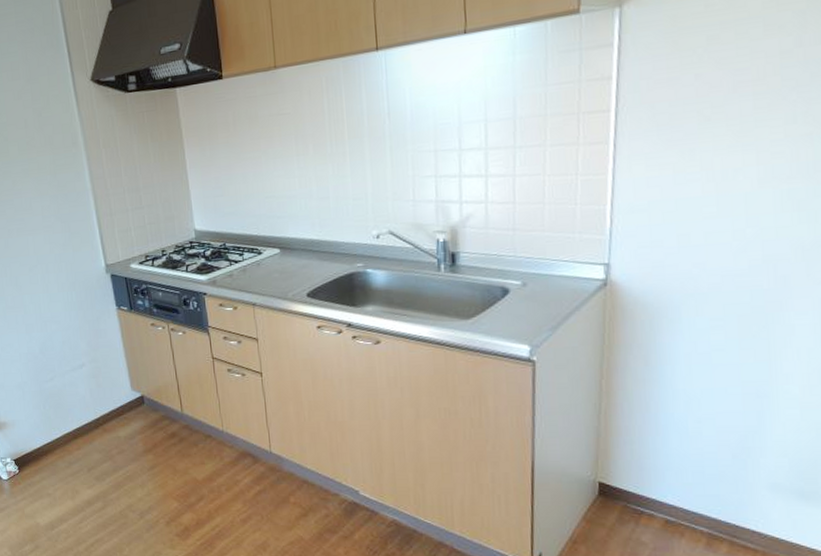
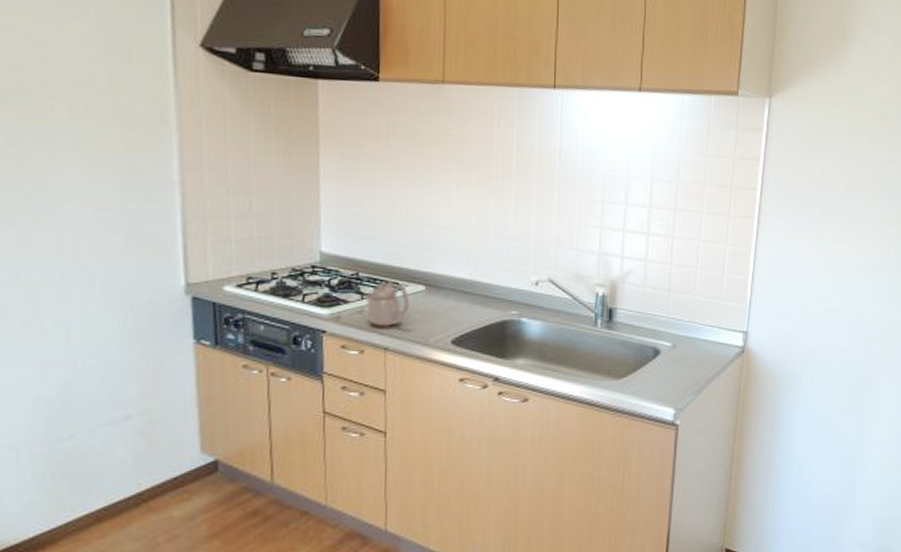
teapot: none [231,246,269,287] -> present [363,280,410,326]

